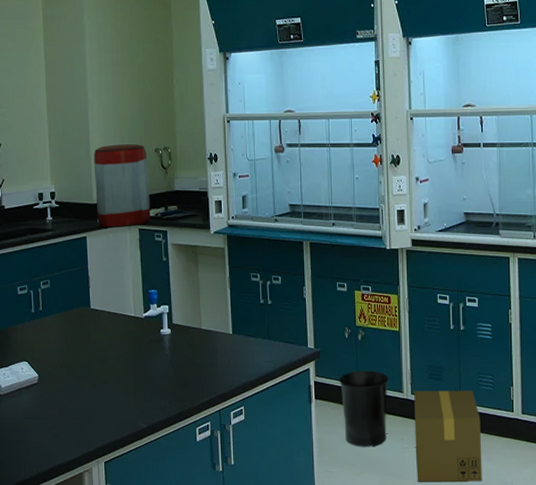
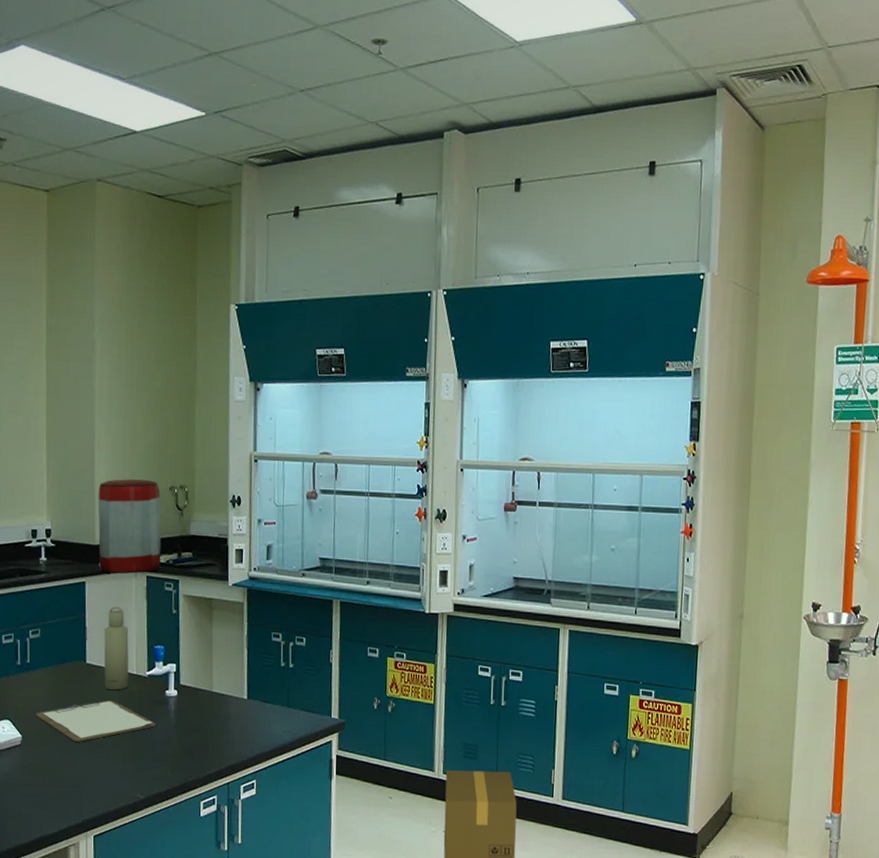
clipboard: none [50,340,153,378] -> present [36,700,156,742]
bottle: none [104,257,128,332] -> present [103,607,129,691]
waste bin: present [339,371,389,447] -> none [364,745,420,830]

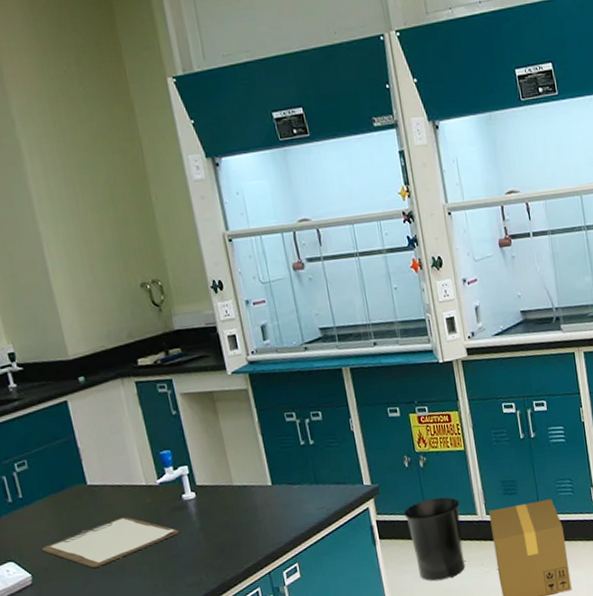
container: present [98,479,161,574] -> none [59,280,149,387]
bottle: present [103,607,129,691] -> none [99,419,141,508]
waste bin: none [364,745,420,830] -> present [403,497,466,582]

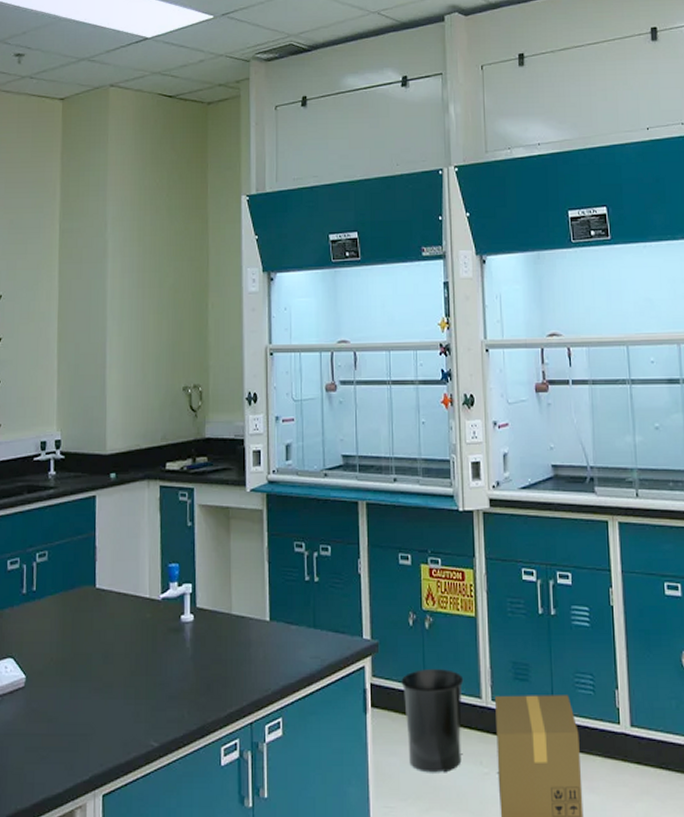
clipboard: present [42,517,179,568] -> none [41,630,170,681]

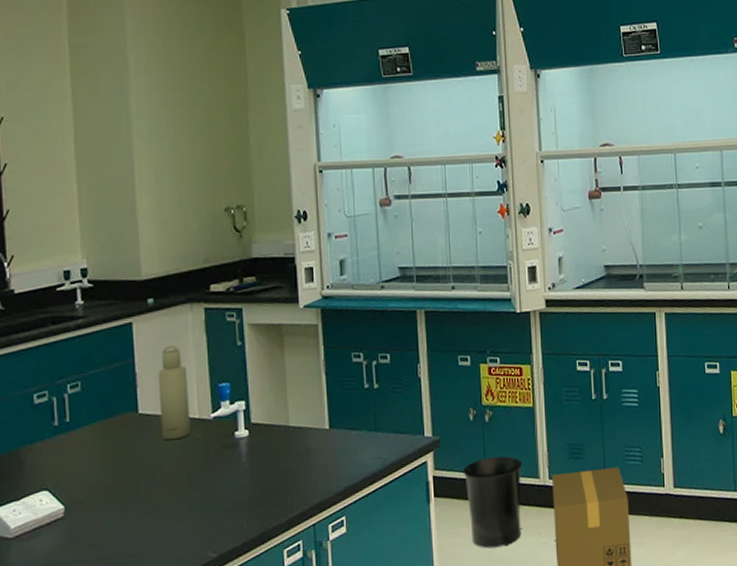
bottle: none [114,522,142,618] -> present [157,346,191,441]

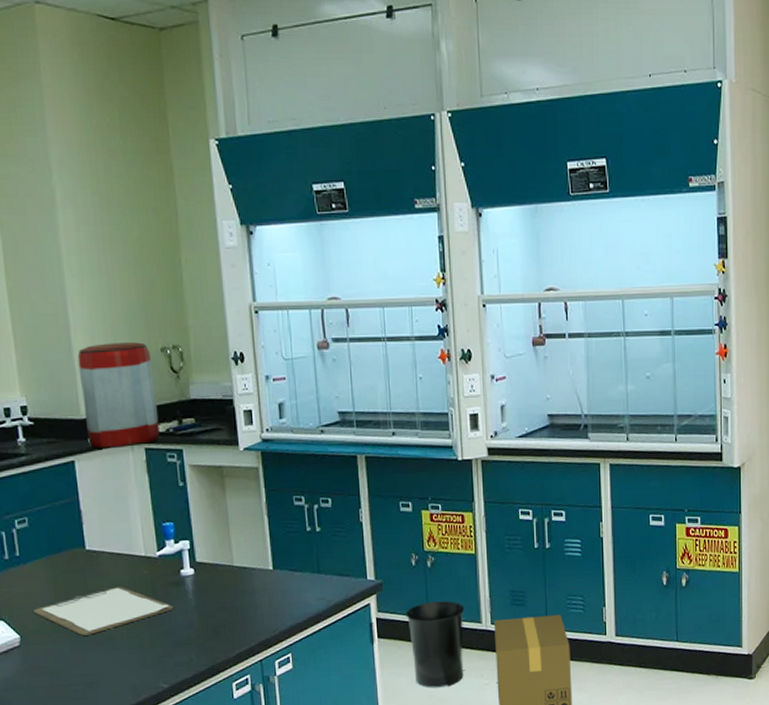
clipboard: none [81,451,225,504] -> present [34,587,173,636]
container: none [141,203,220,311] -> present [77,342,160,450]
bottle: present [157,346,191,441] -> none [102,485,138,577]

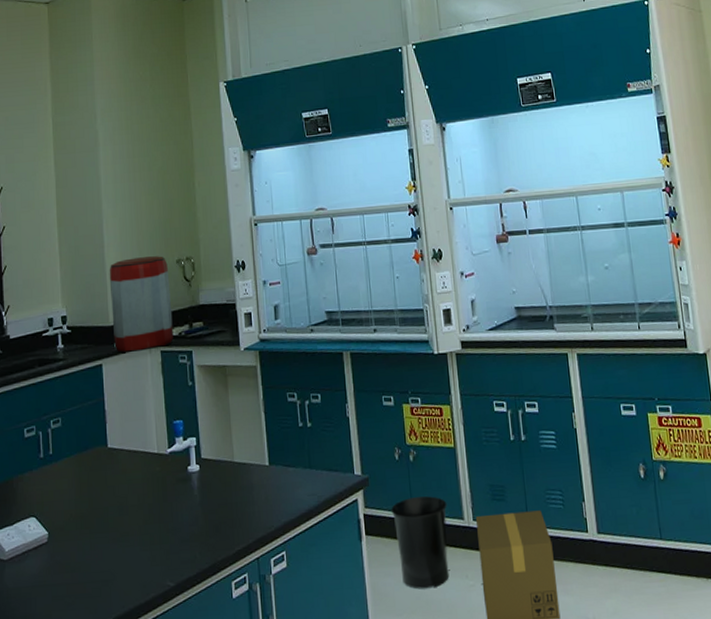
clipboard: present [34,587,173,636] -> none [61,483,180,532]

